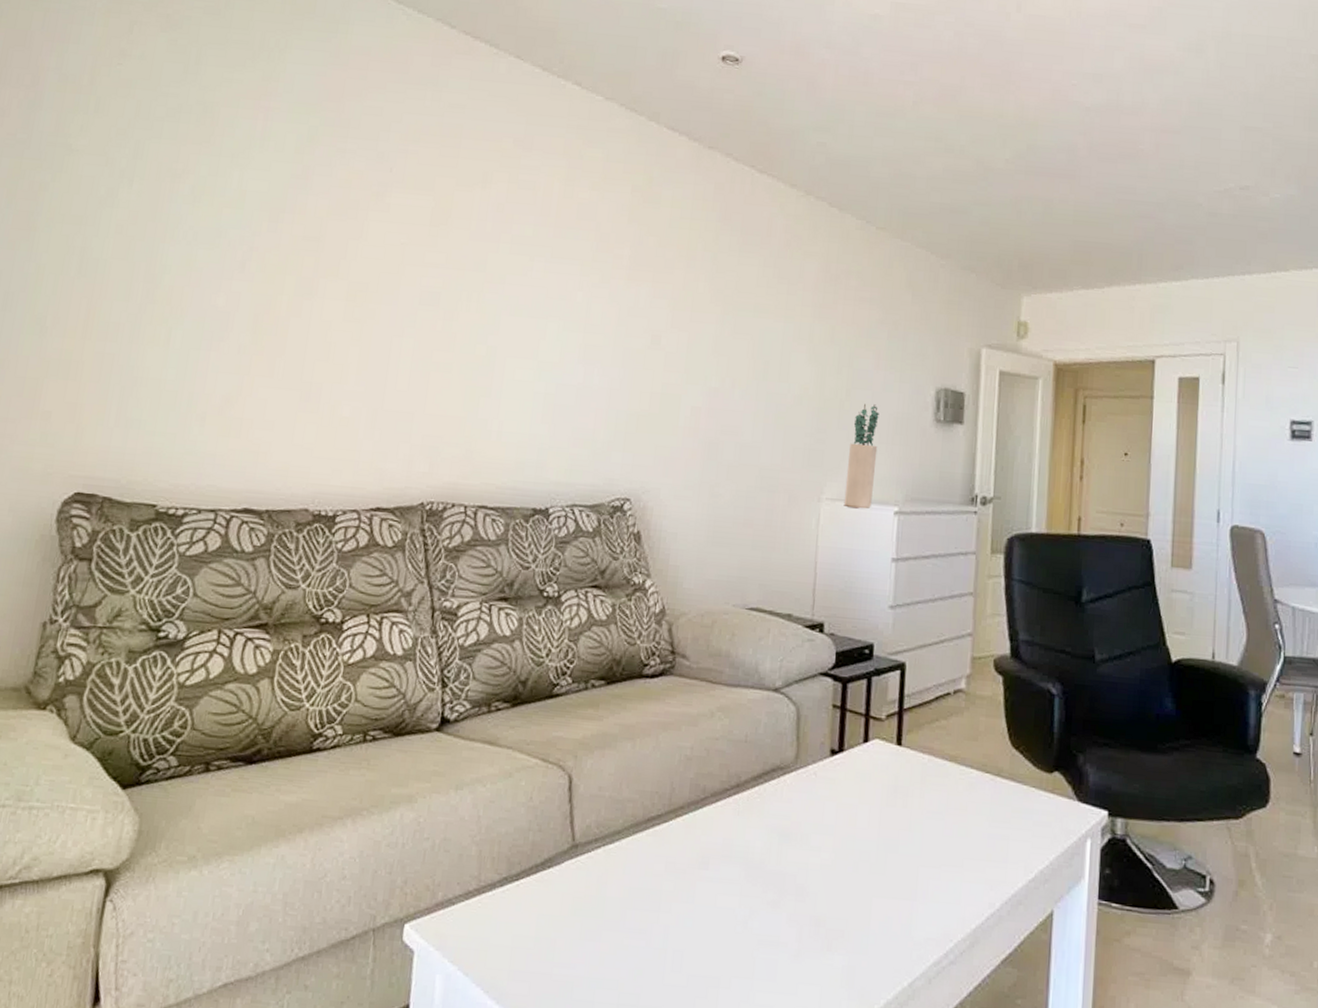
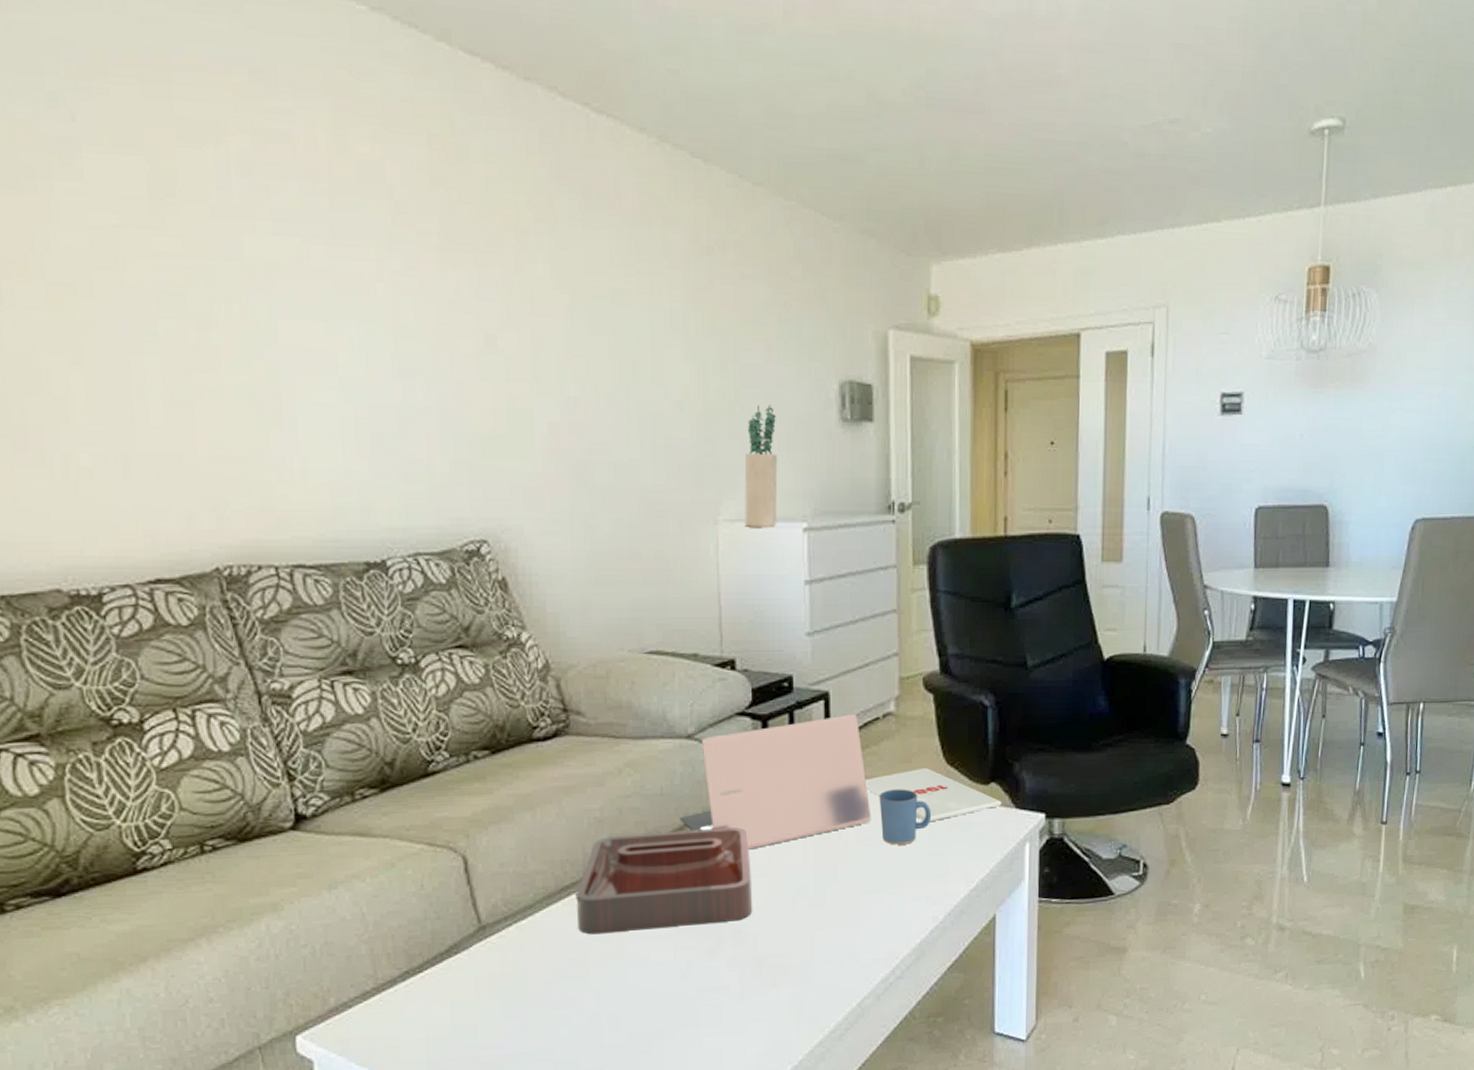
decorative tray: none [657,775,820,877] -> present [575,826,753,935]
laptop: none [759,686,936,807] -> present [679,714,871,850]
magazine: none [932,747,1065,804] -> present [865,767,1002,822]
mug: none [944,765,995,823] -> present [879,789,932,845]

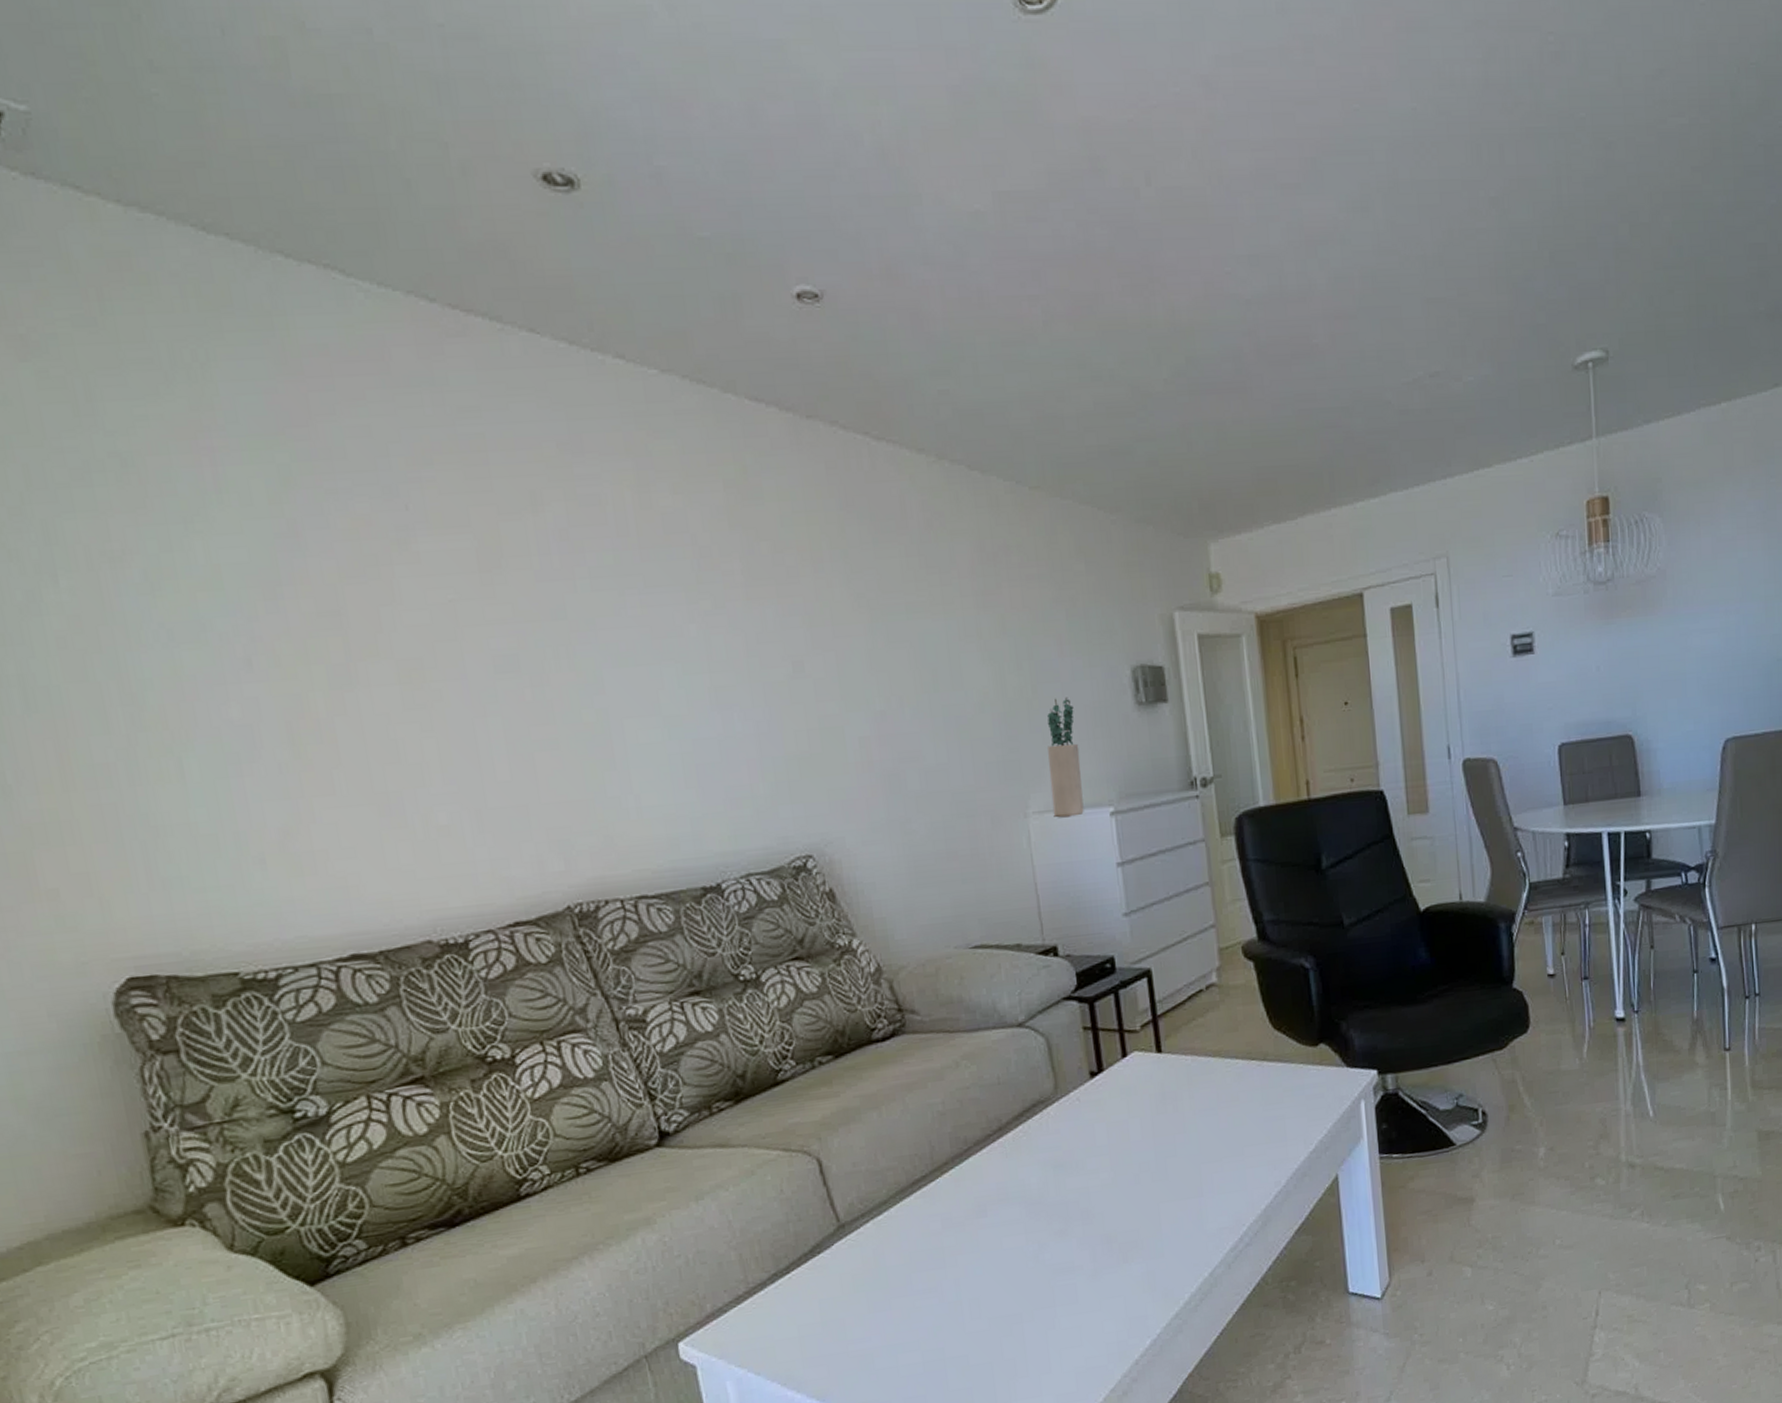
decorative tray: present [575,826,753,935] -> none [926,1108,1098,1225]
laptop: present [679,714,871,850] -> none [1018,988,1205,1130]
magazine: present [865,767,1002,822] -> none [1194,1034,1333,1088]
mug: present [879,789,932,845] -> none [1210,1057,1264,1114]

